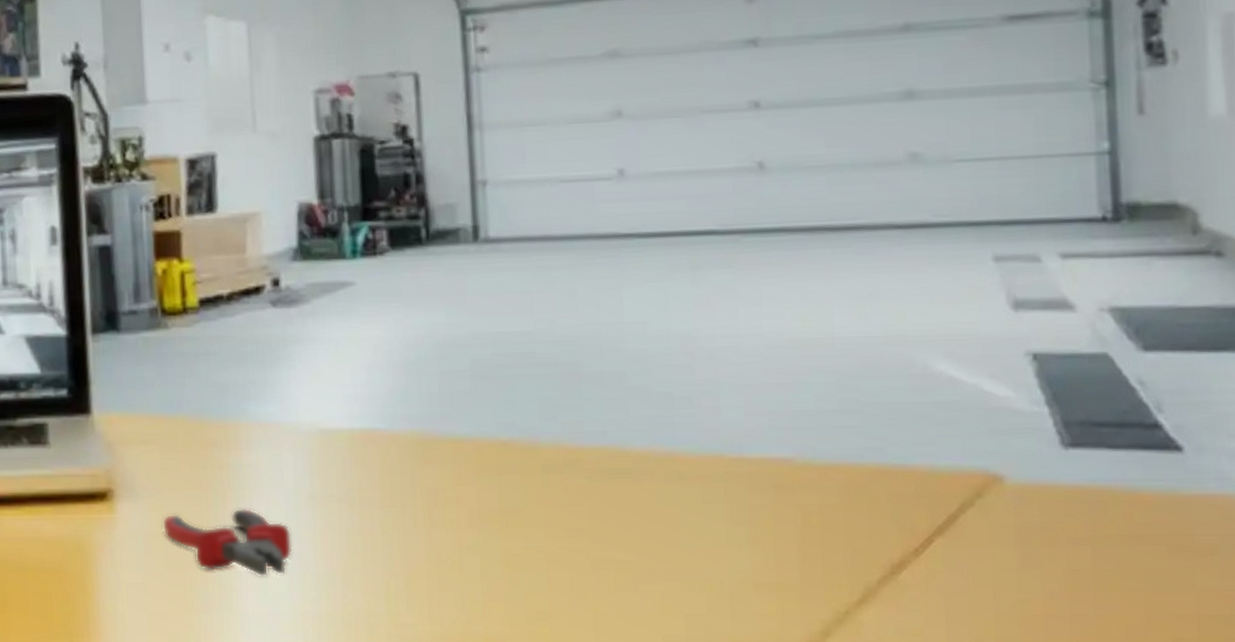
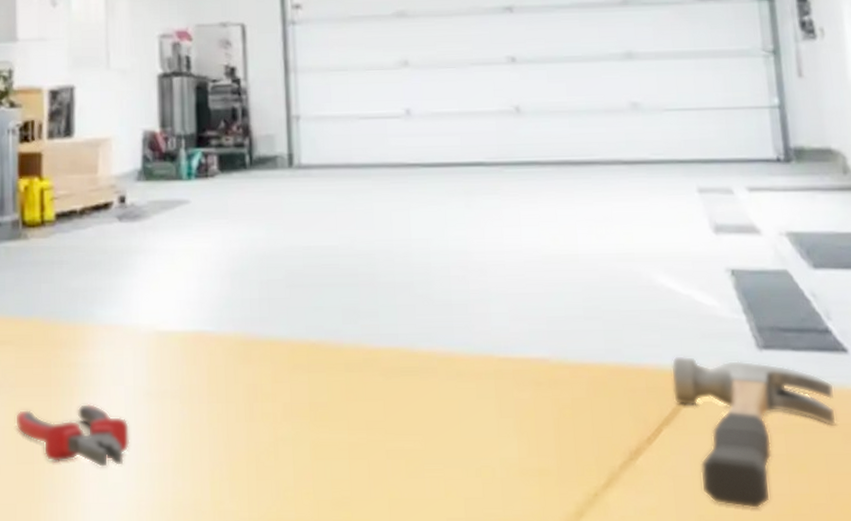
claw hammer: none [947,454,1162,631] -> present [671,355,837,509]

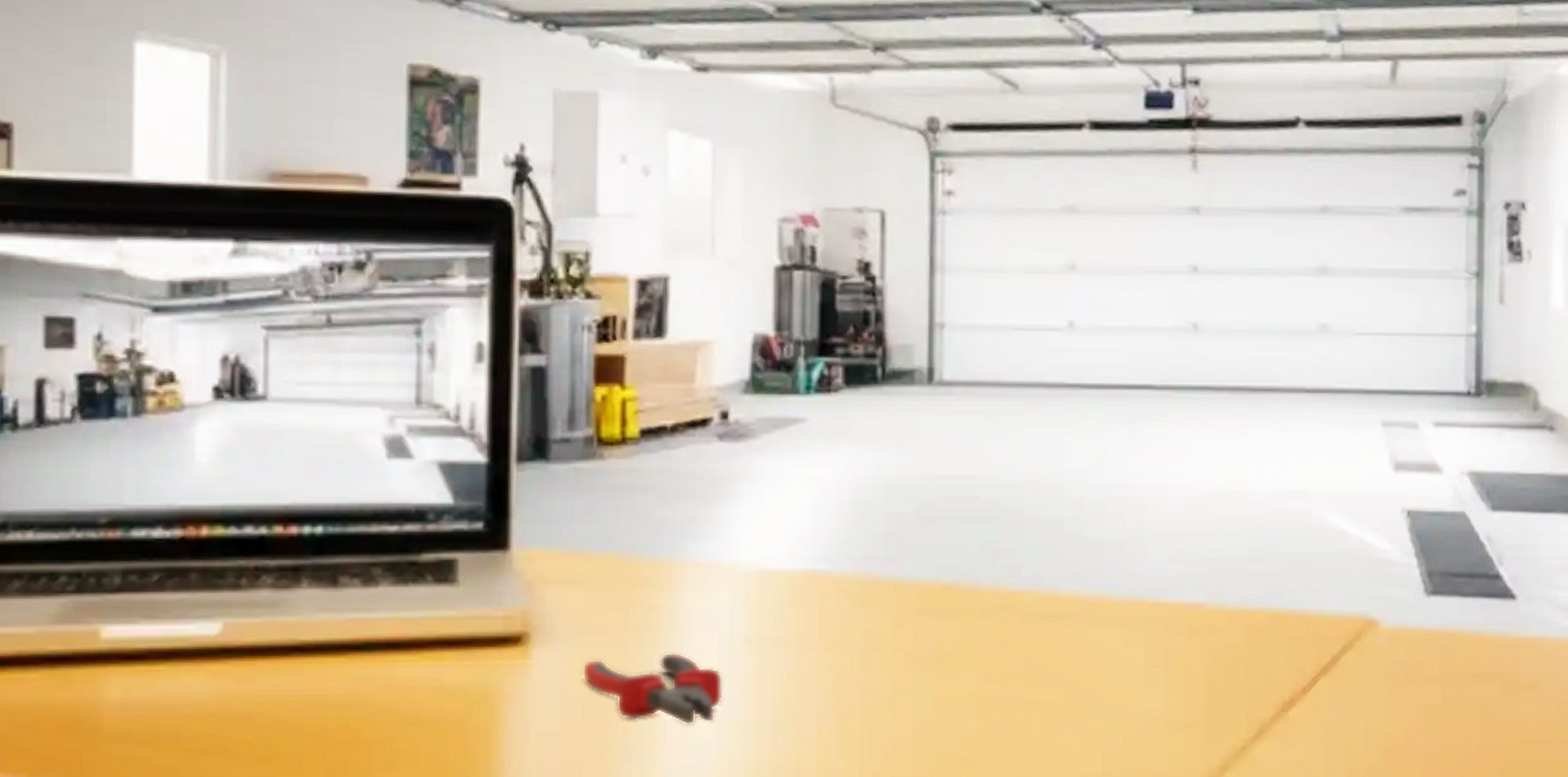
claw hammer: present [671,355,837,509] -> none [1333,600,1498,760]

